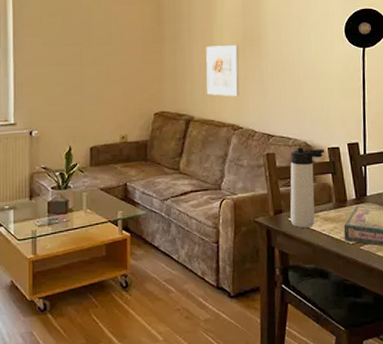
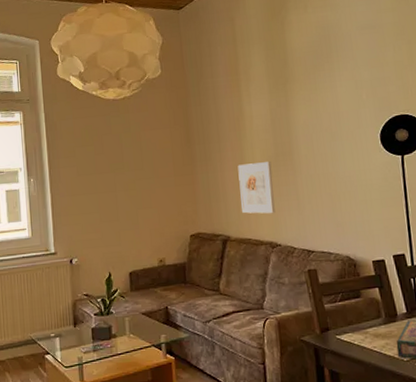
thermos bottle: present [290,147,325,228] -> none [333,262,370,346]

